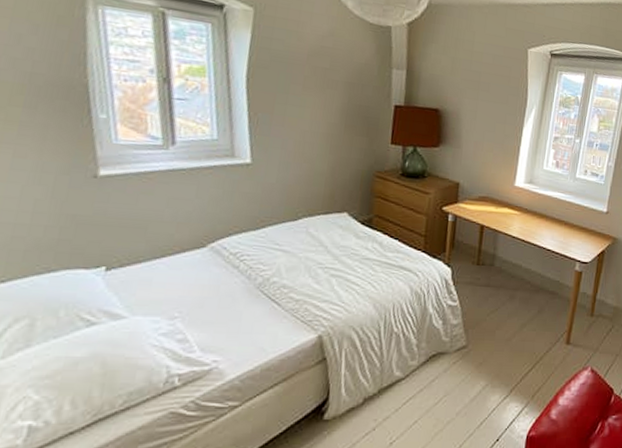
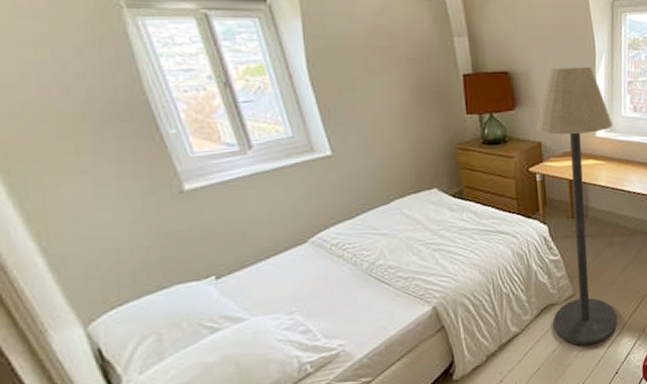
floor lamp: none [439,112,533,404] -> present [536,66,618,346]

